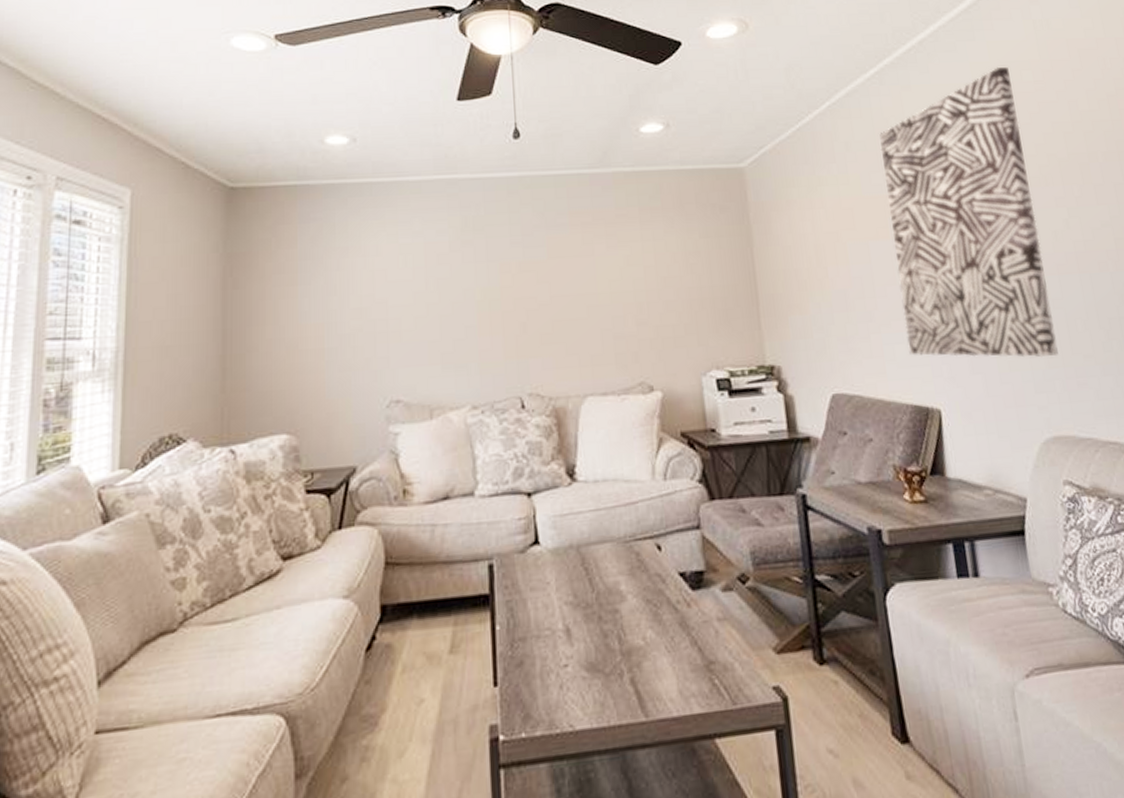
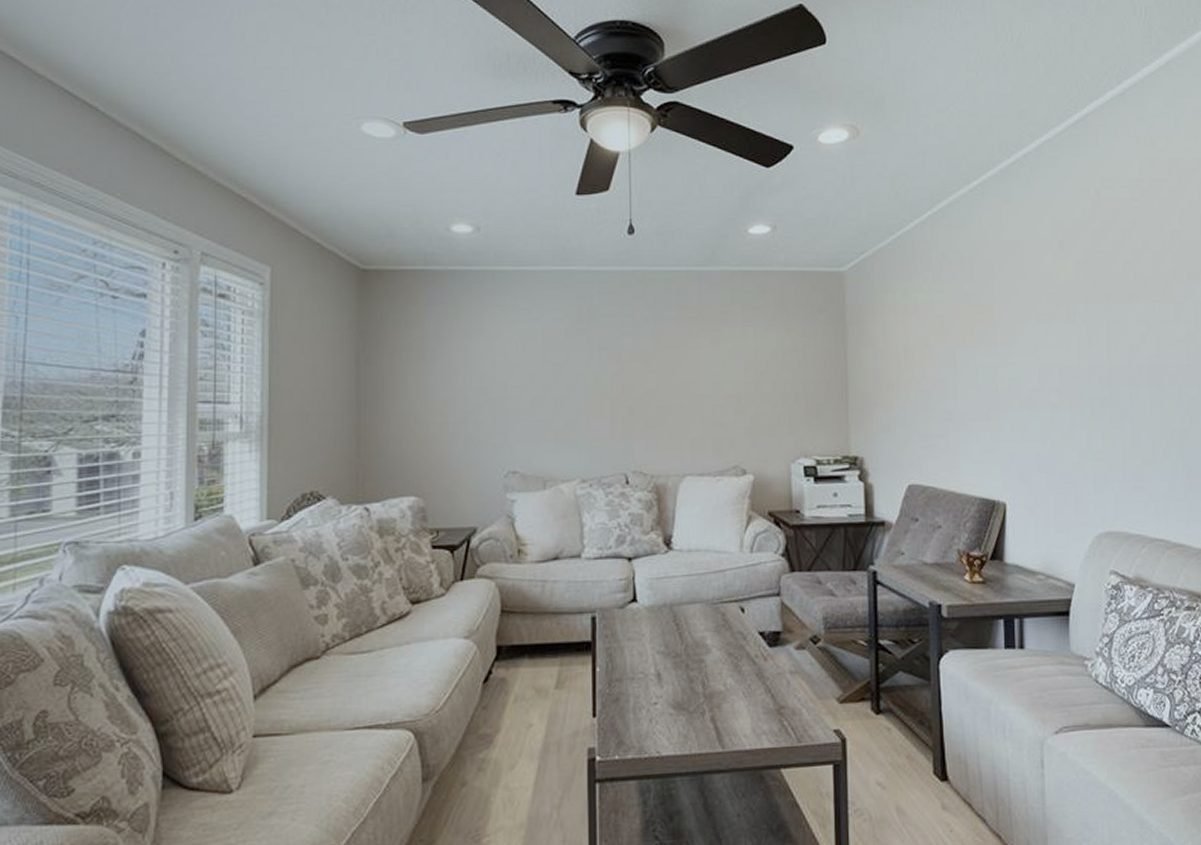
wall art: present [879,67,1058,358] -> none [975,184,1120,461]

